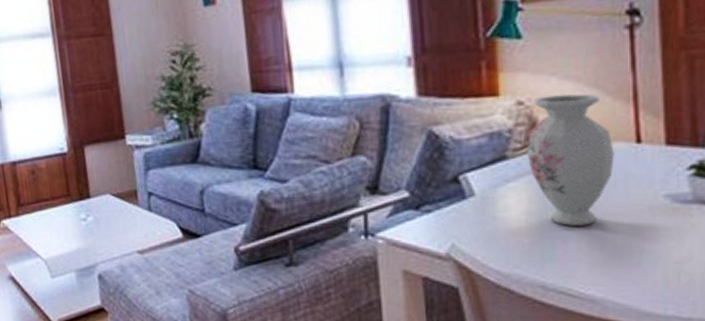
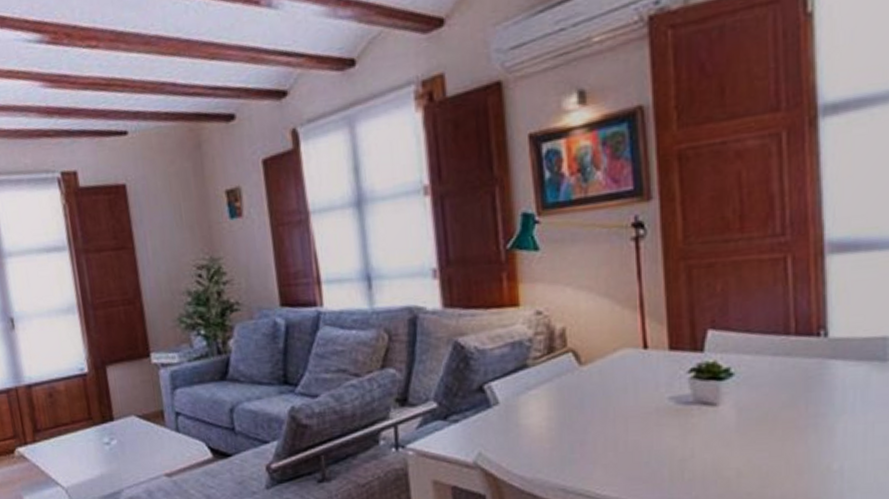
vase: present [526,93,615,226] -> none [545,303,625,430]

